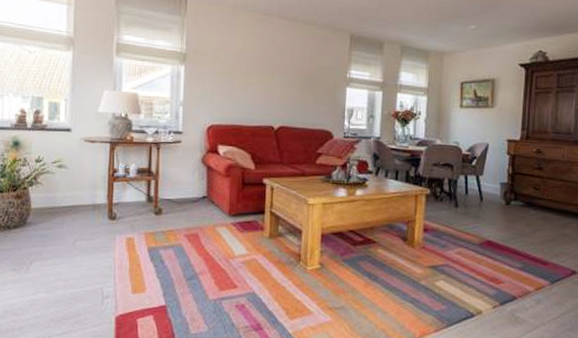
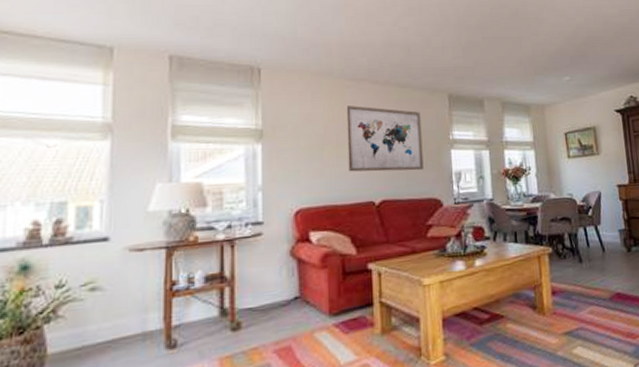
wall art: none [254,38,322,104] -> present [346,106,424,172]

